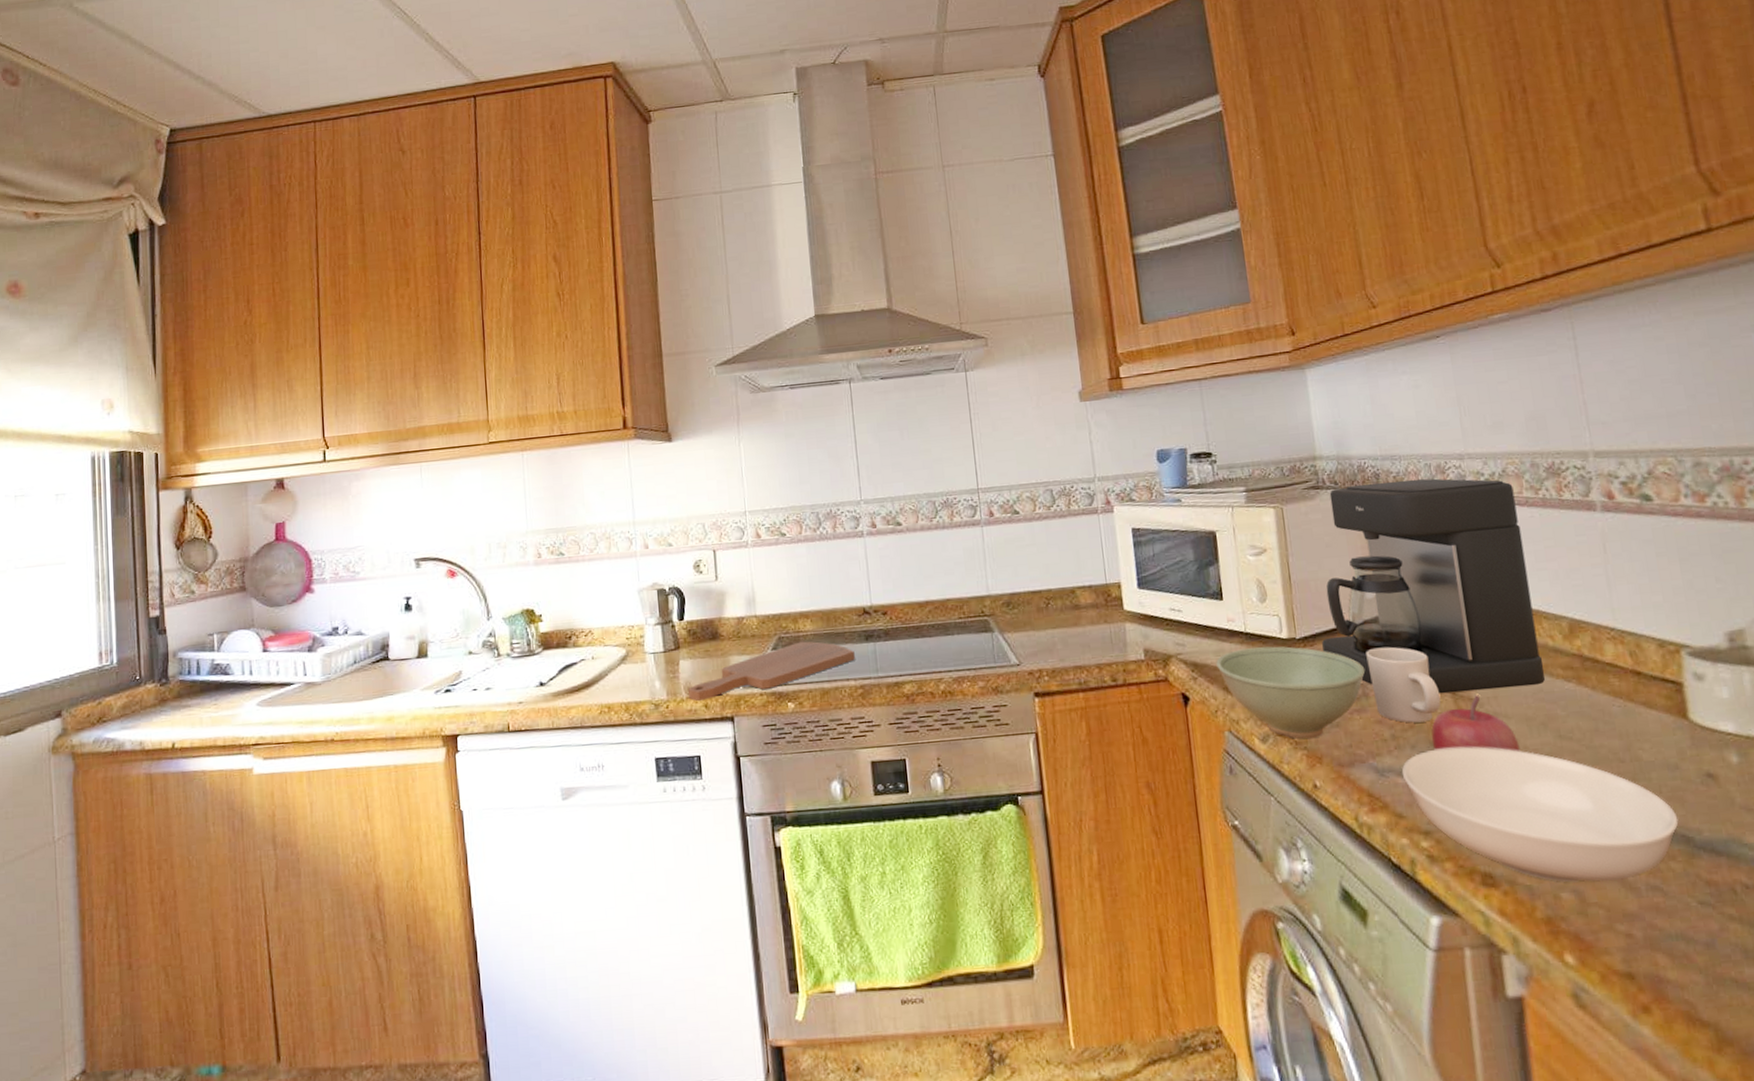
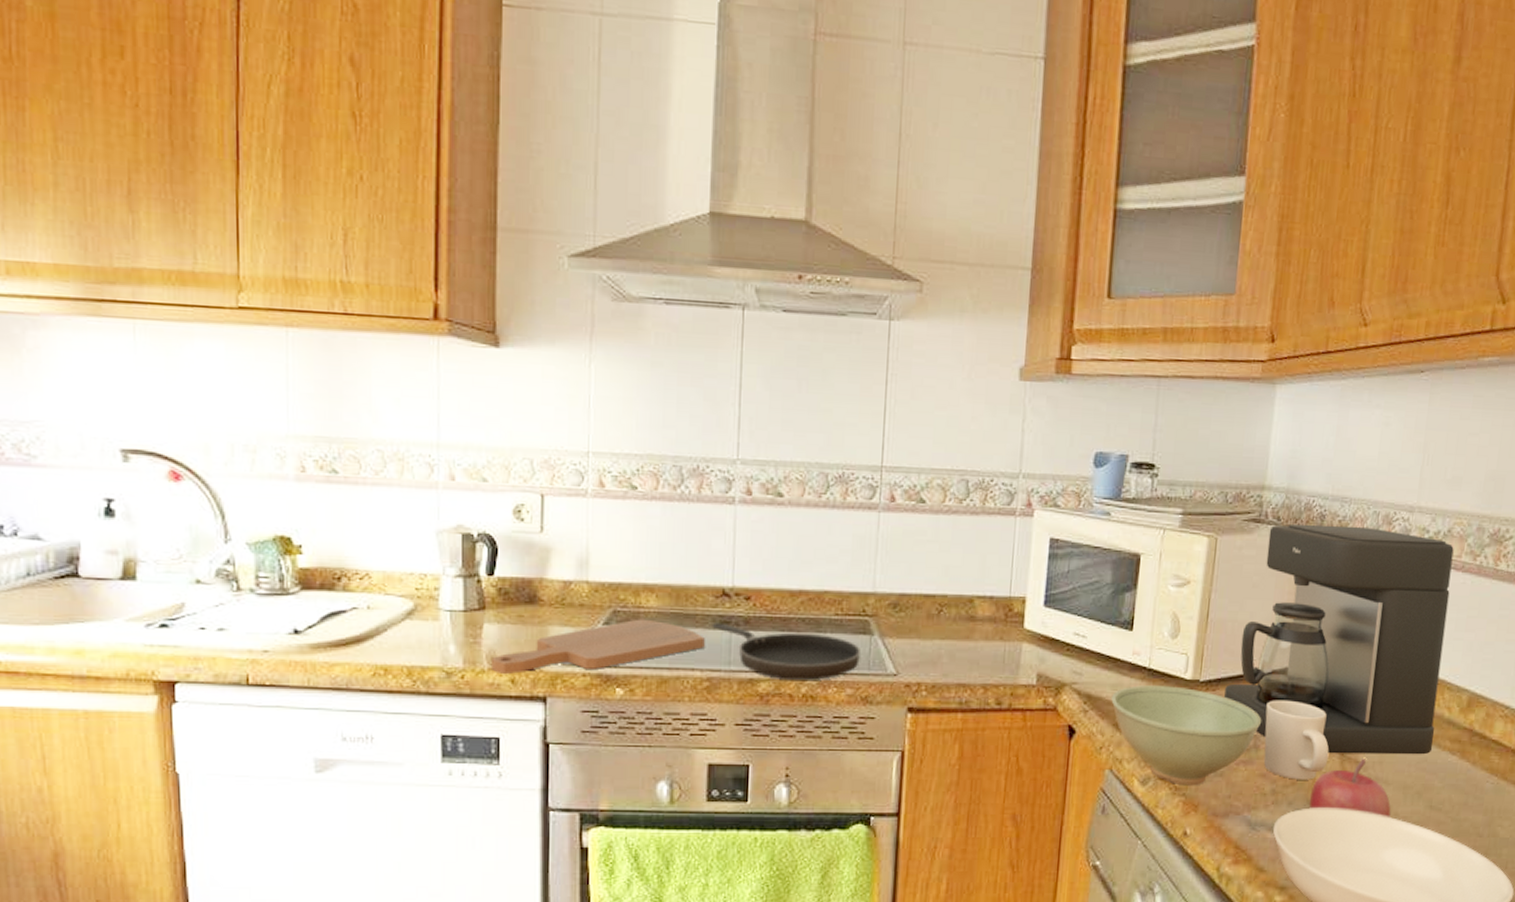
frying pan: none [858,636,986,679] -> present [712,622,860,680]

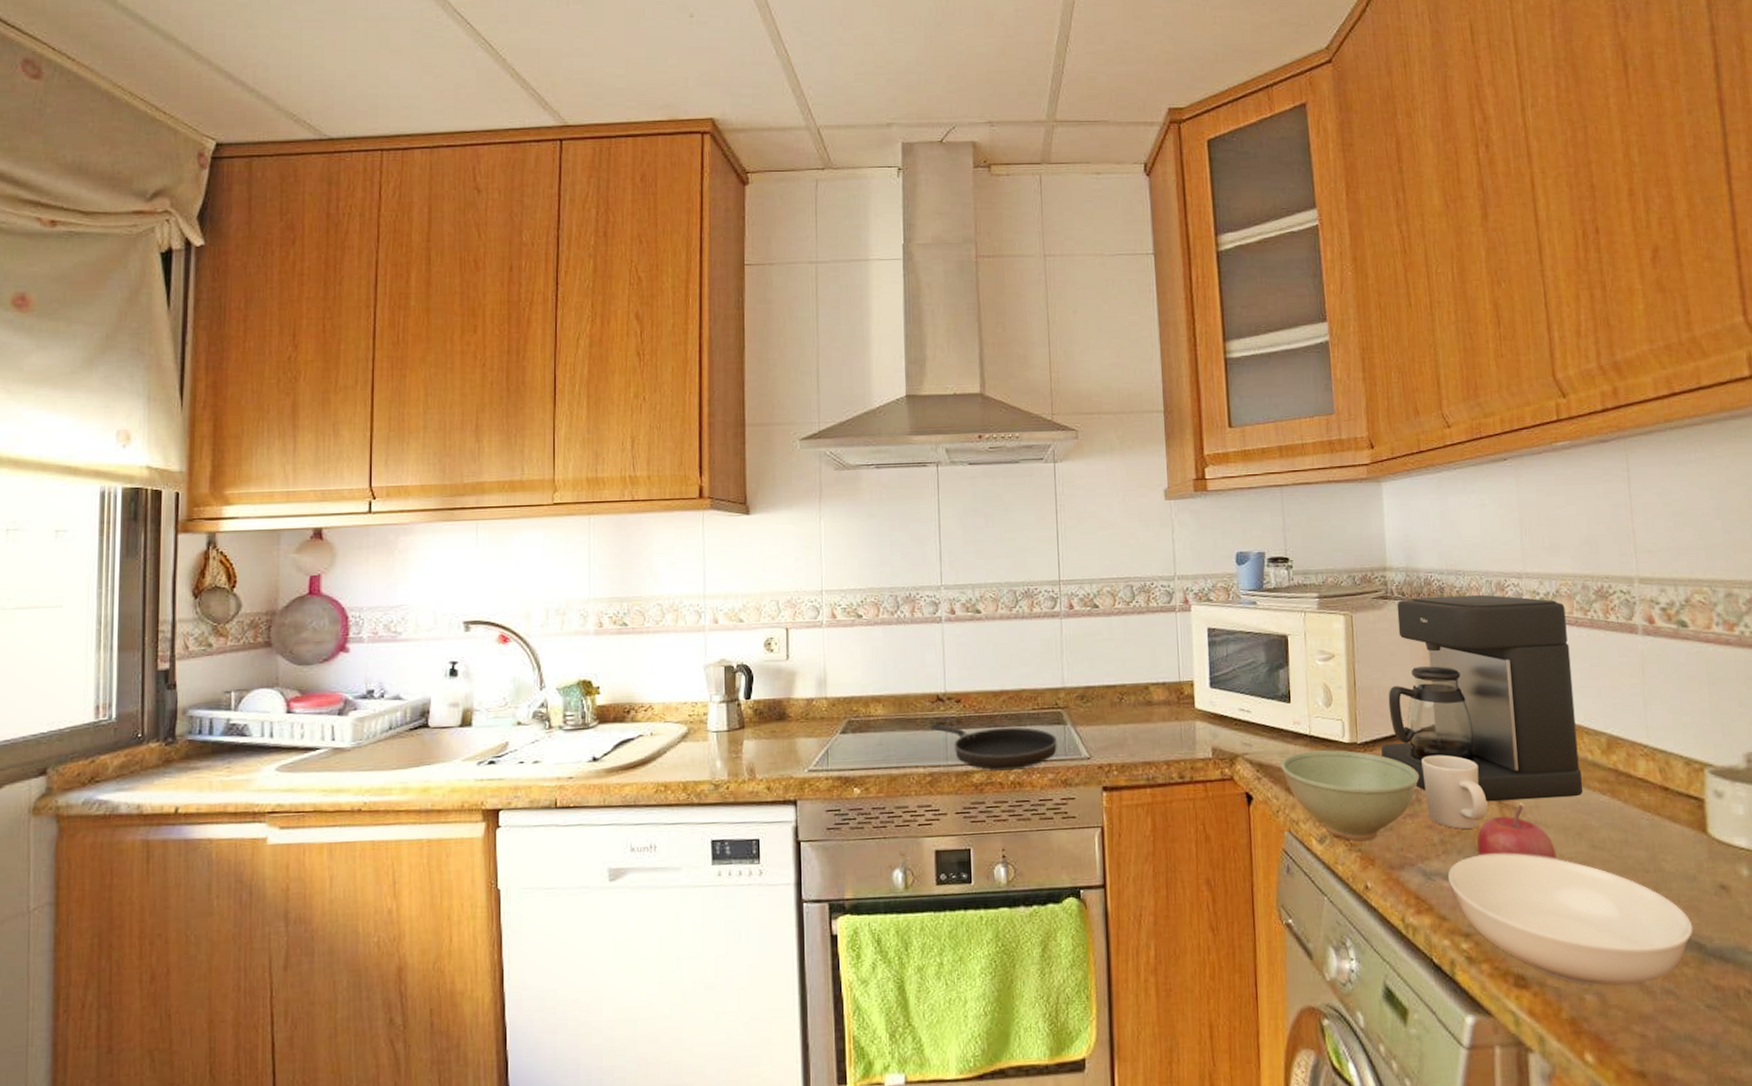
cutting board: present [492,619,705,675] -> none [751,726,925,784]

